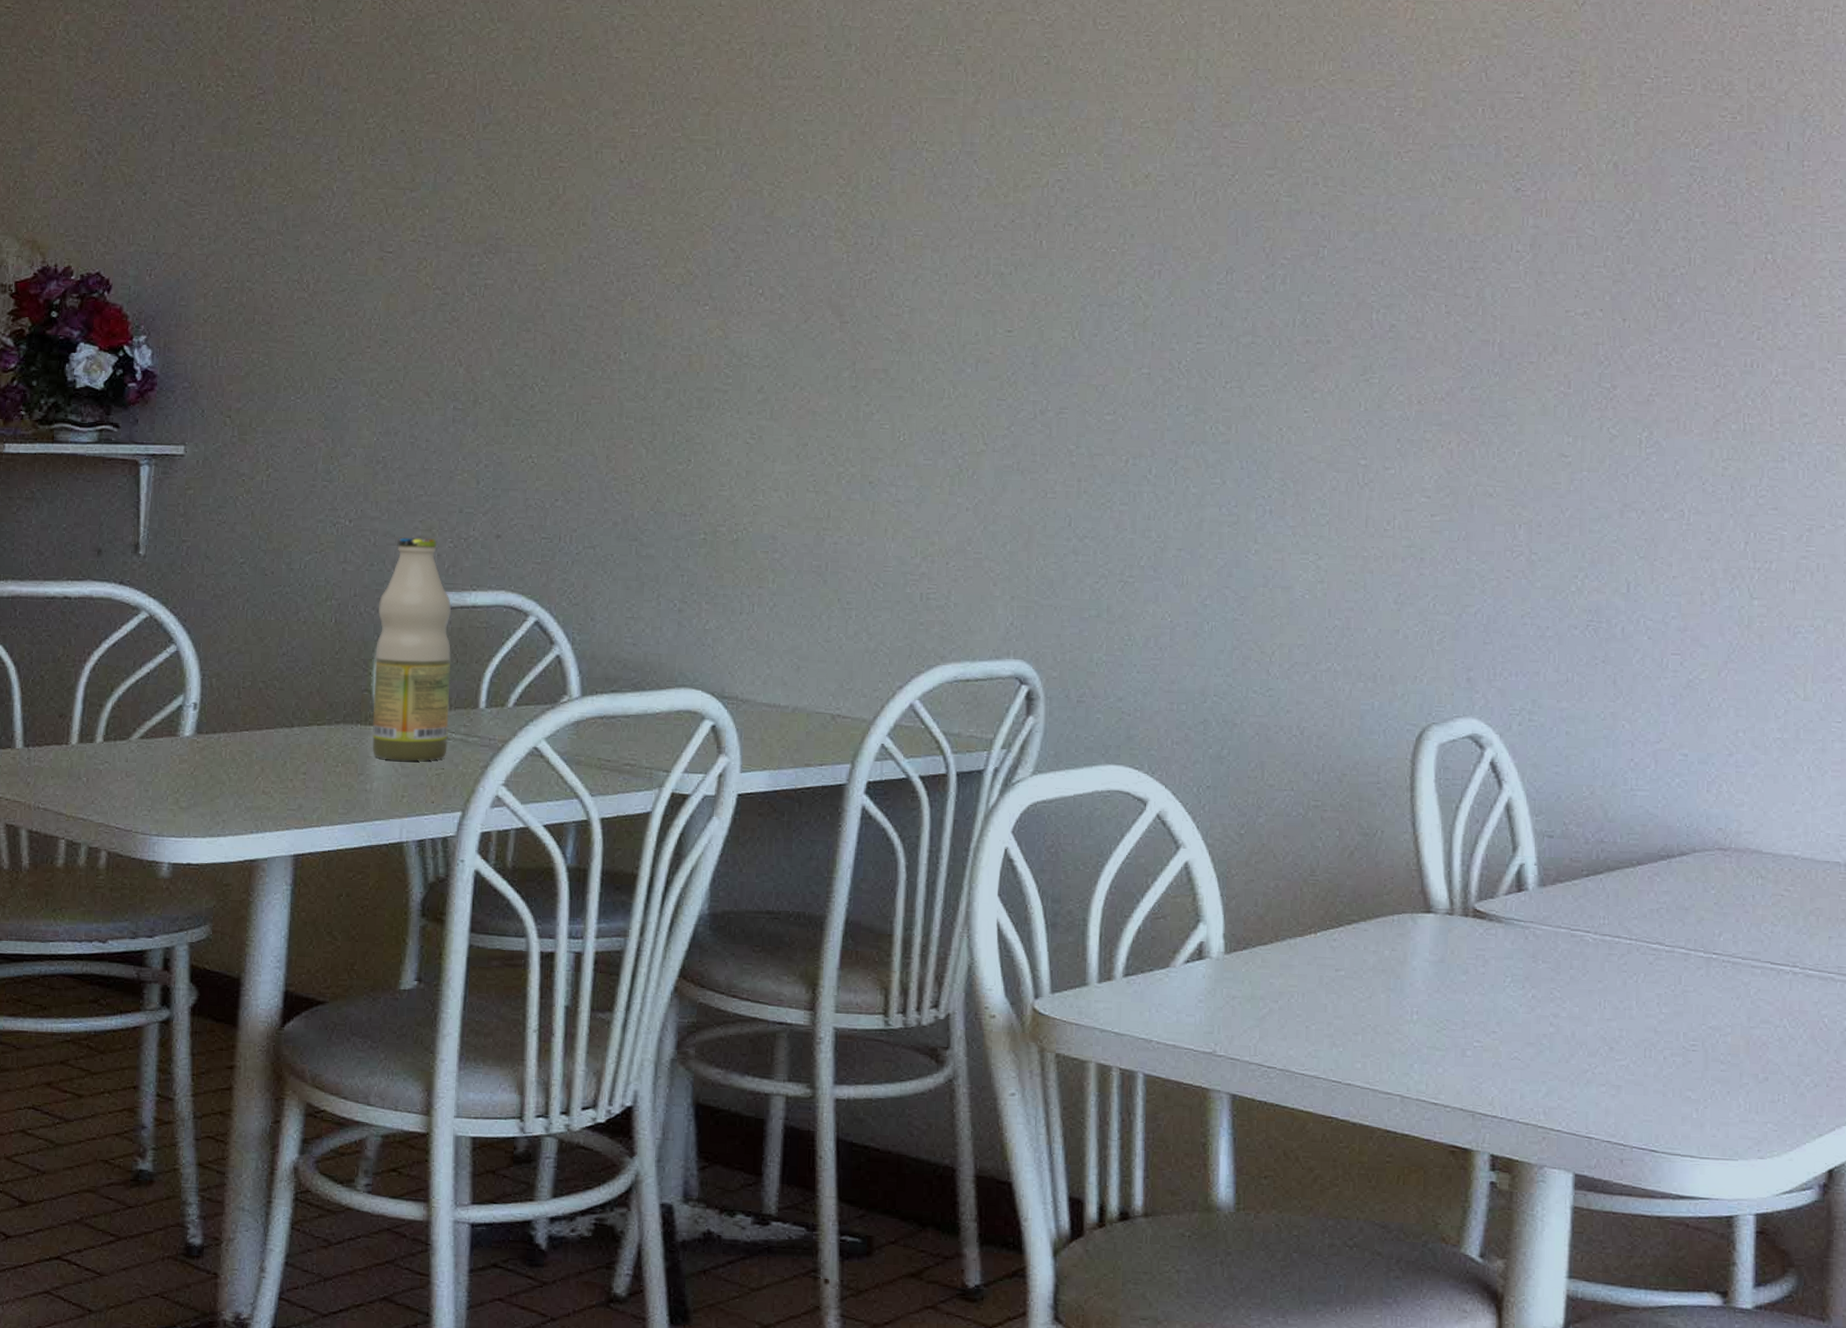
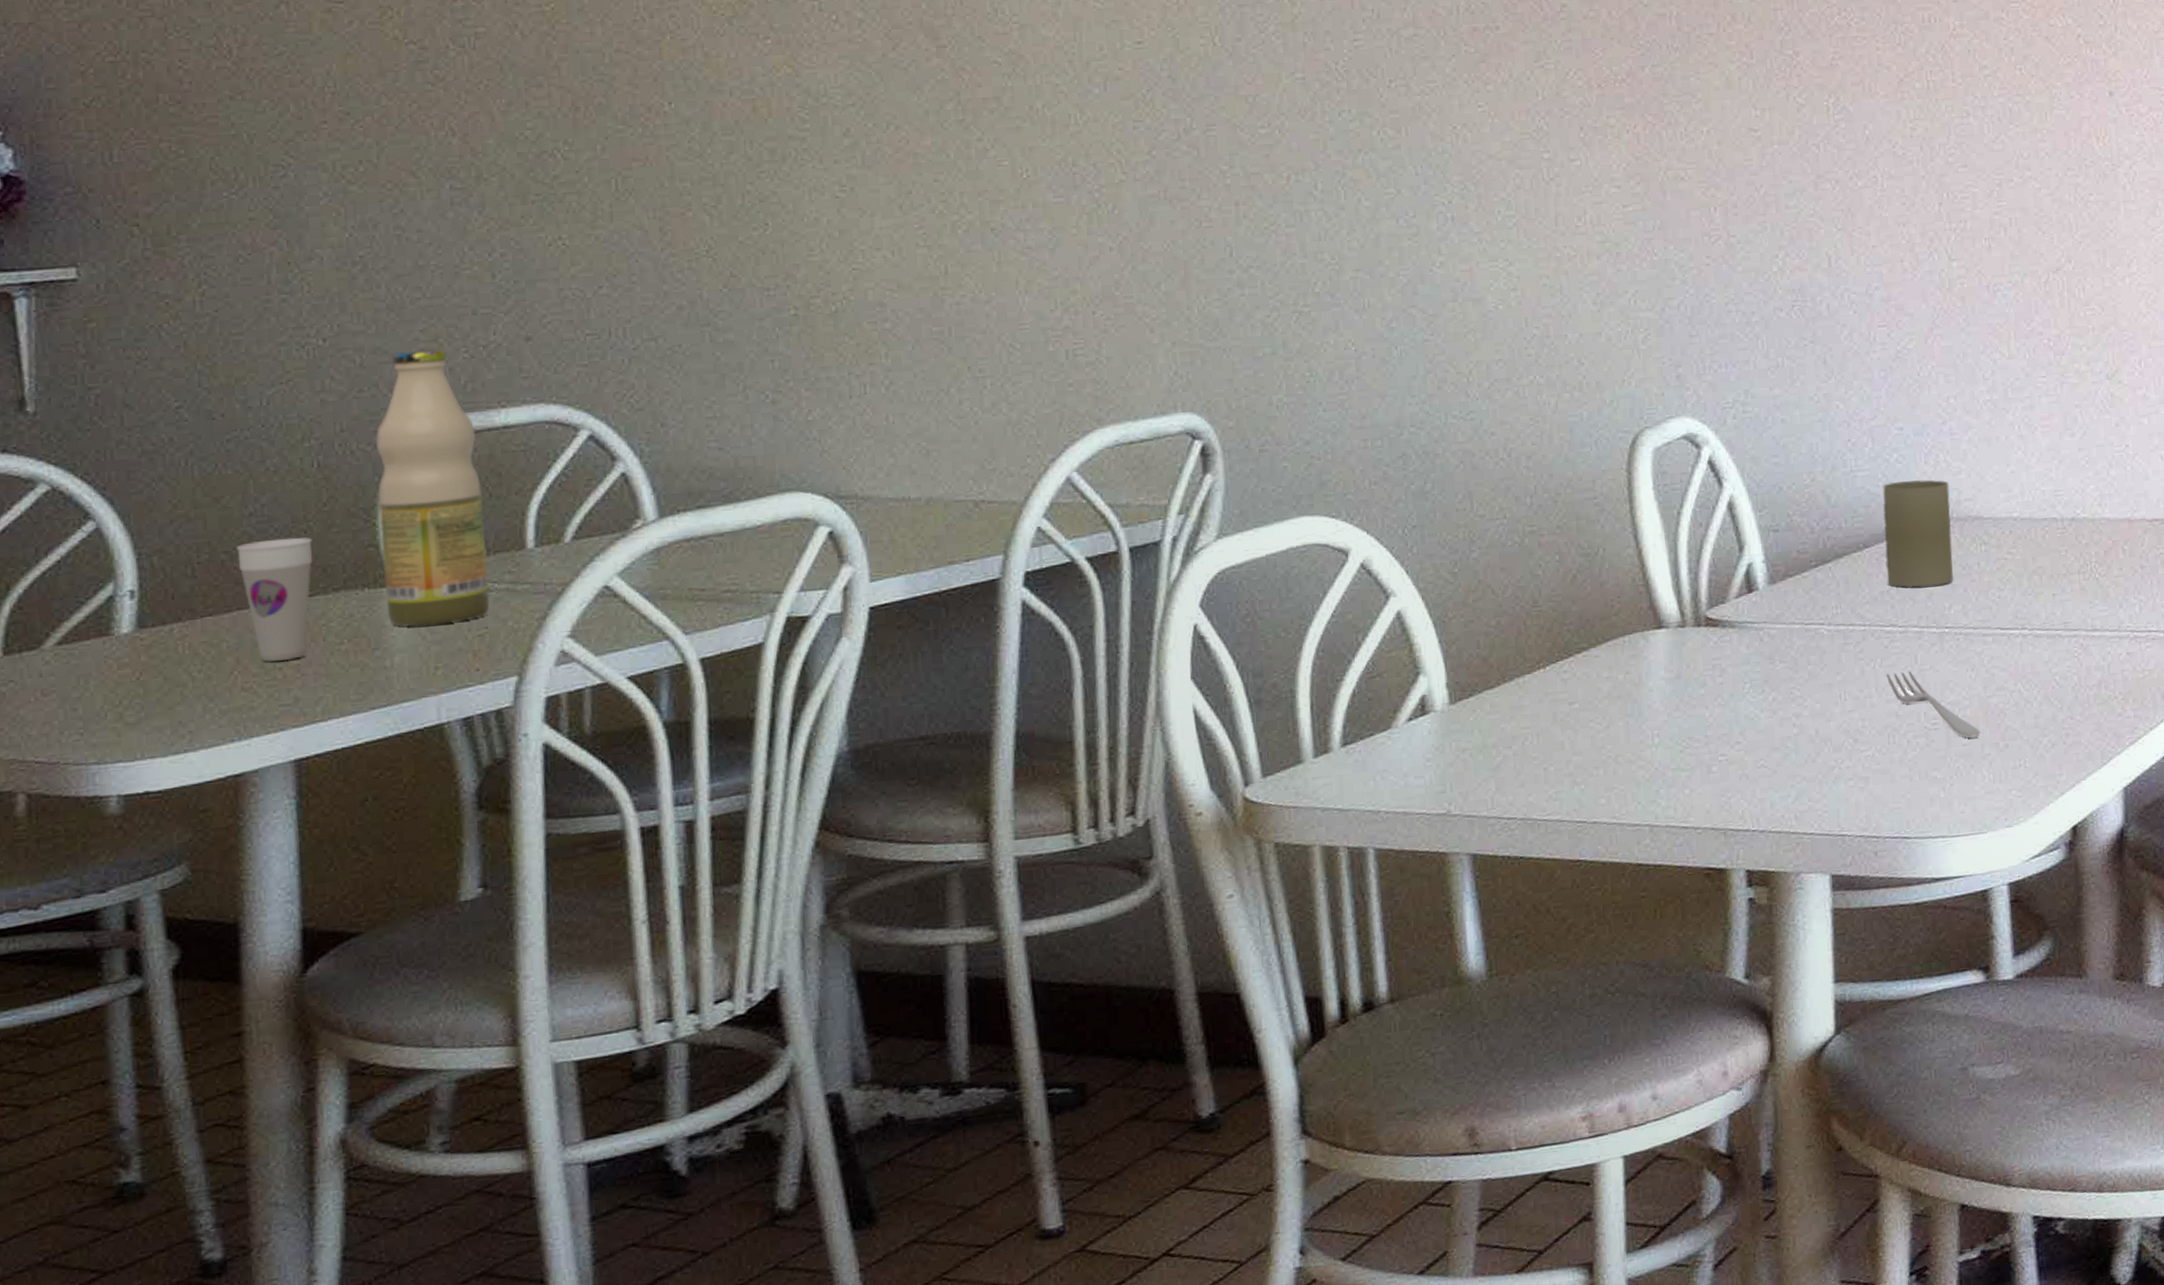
cup: none [270,676,325,775] -> present [235,537,312,662]
fork: none [1648,989,1740,1066] -> present [1886,671,1980,738]
cup: none [1657,806,1730,912] -> present [1882,479,1953,587]

